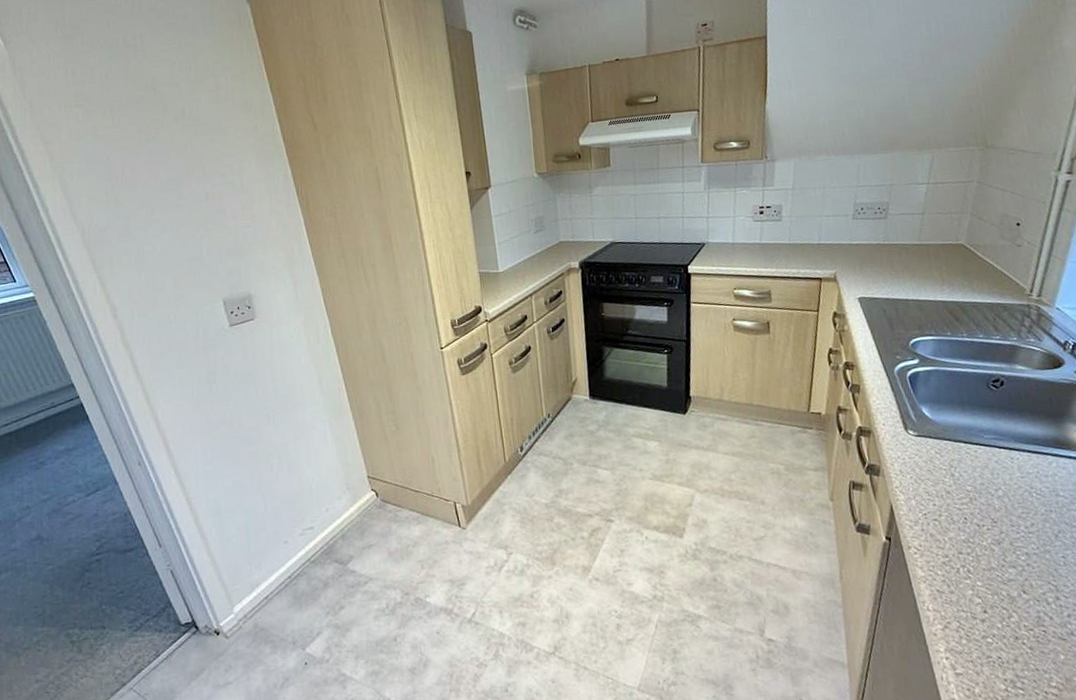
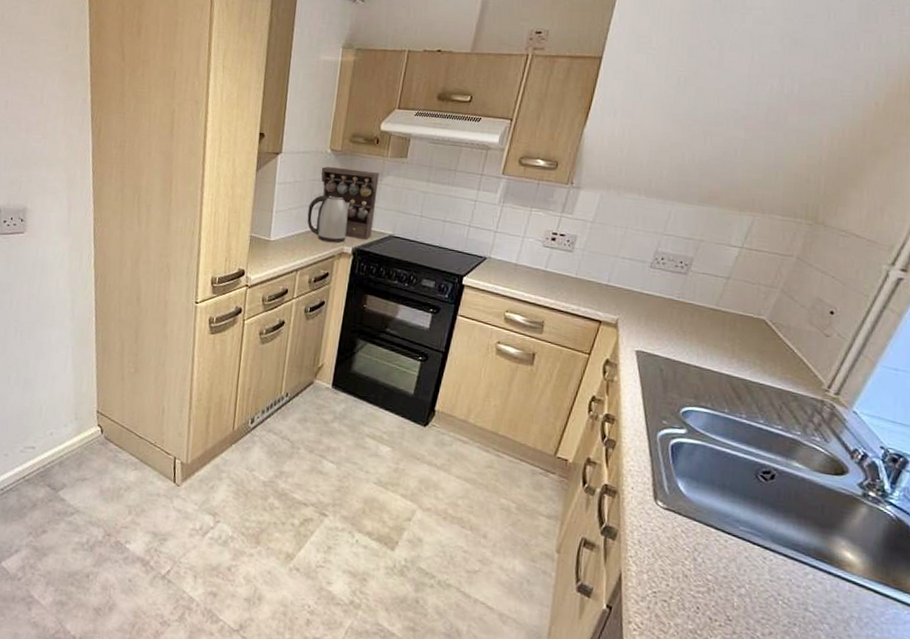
kettle: none [528,215,571,262] -> present [307,194,351,243]
spice rack: none [532,185,594,253] -> present [315,167,379,240]

